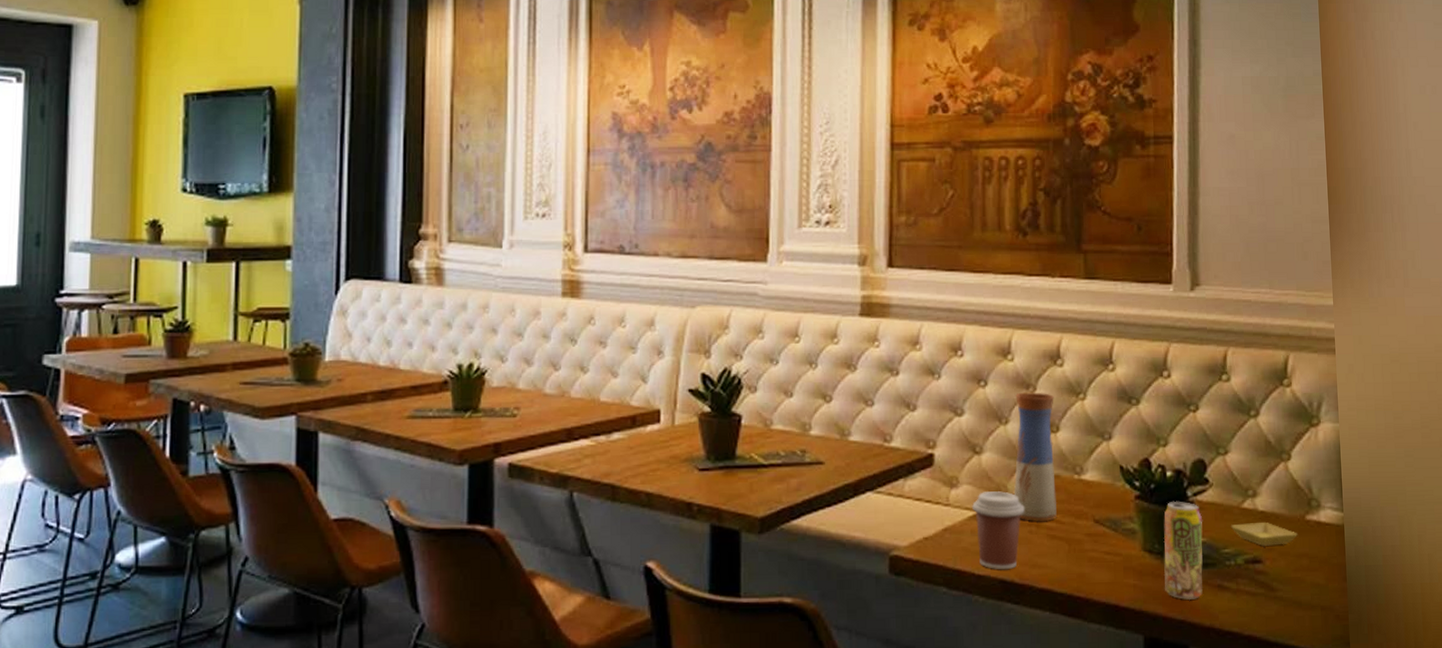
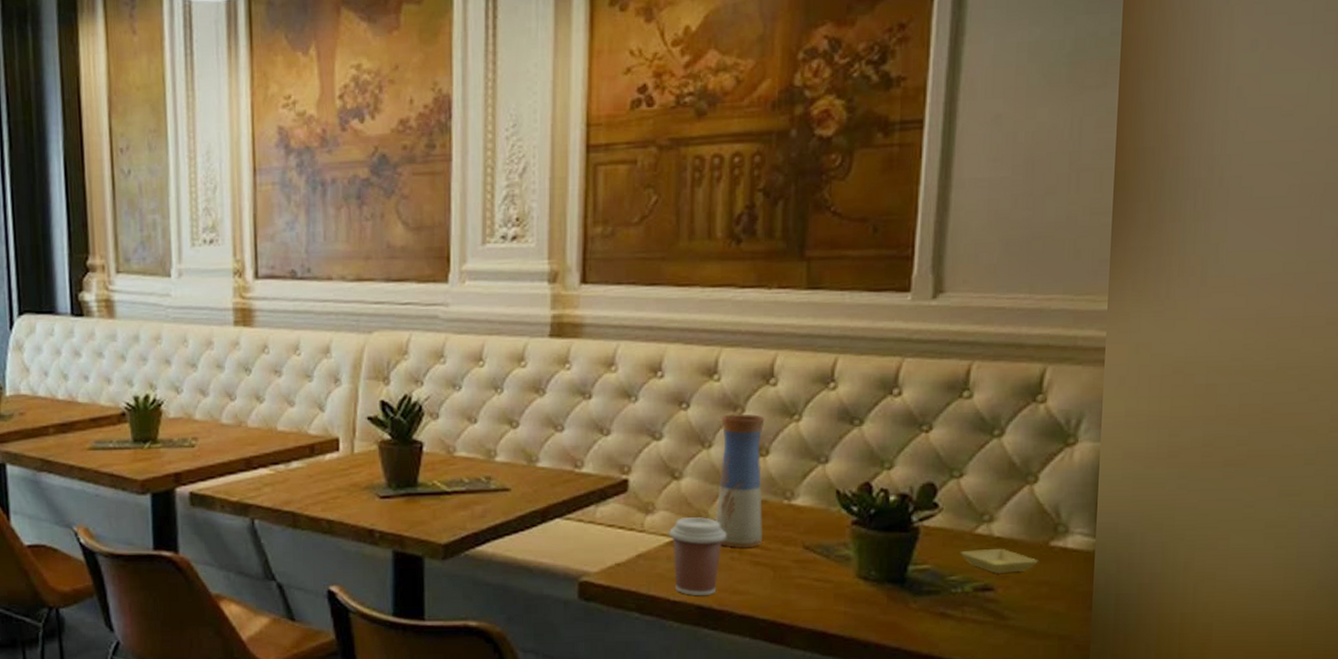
beverage can: present [1163,501,1204,601] -> none [879,526,929,628]

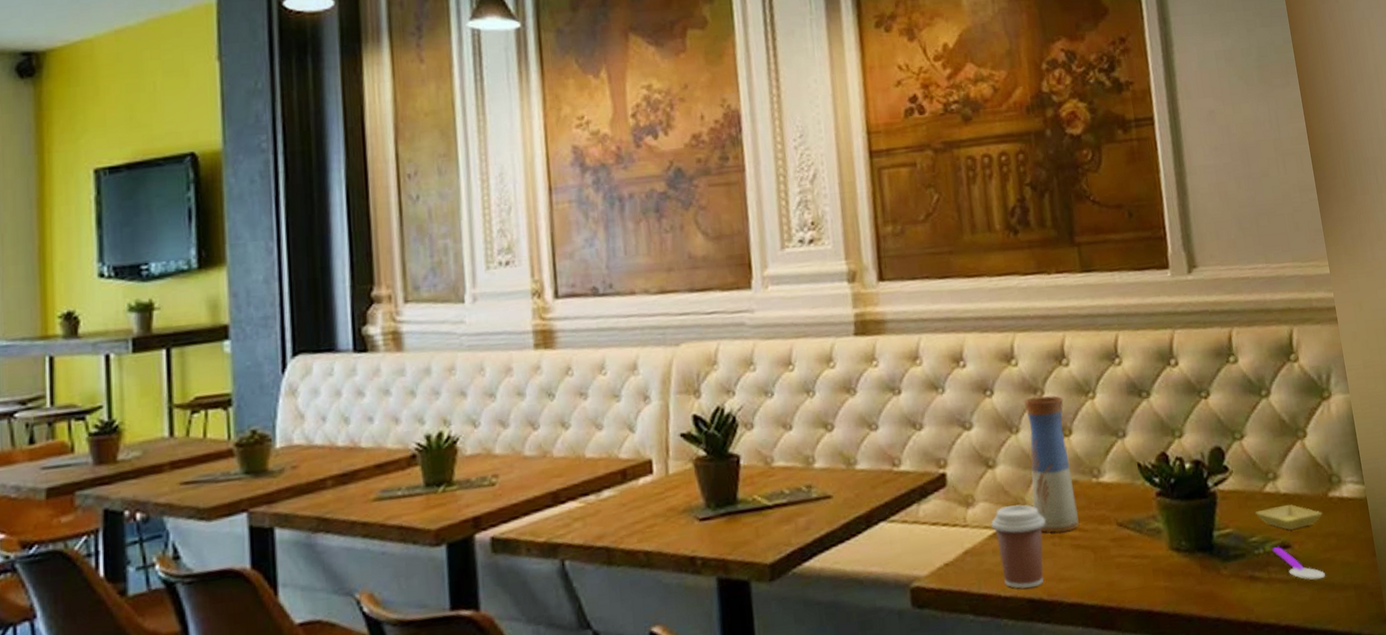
spoon: none [972,589,1027,625] -> present [1272,547,1325,581]

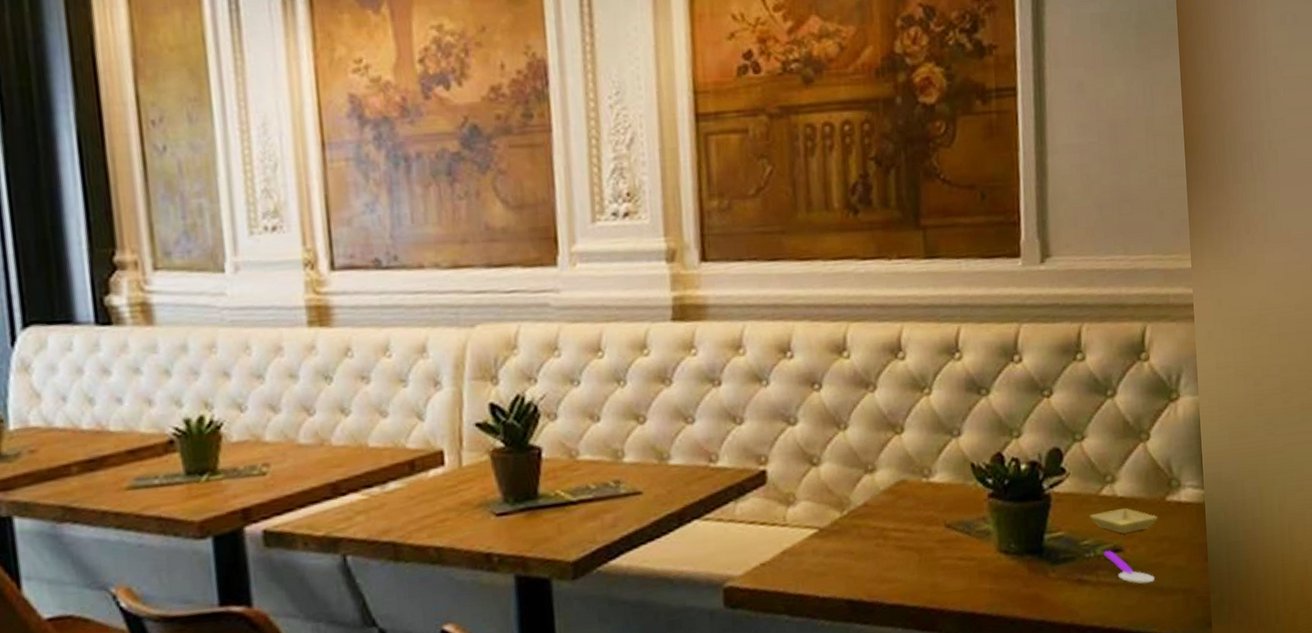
coffee cup: present [990,504,1046,589] -> none [811,504,870,590]
vase: present [1023,396,1079,533] -> none [854,391,905,533]

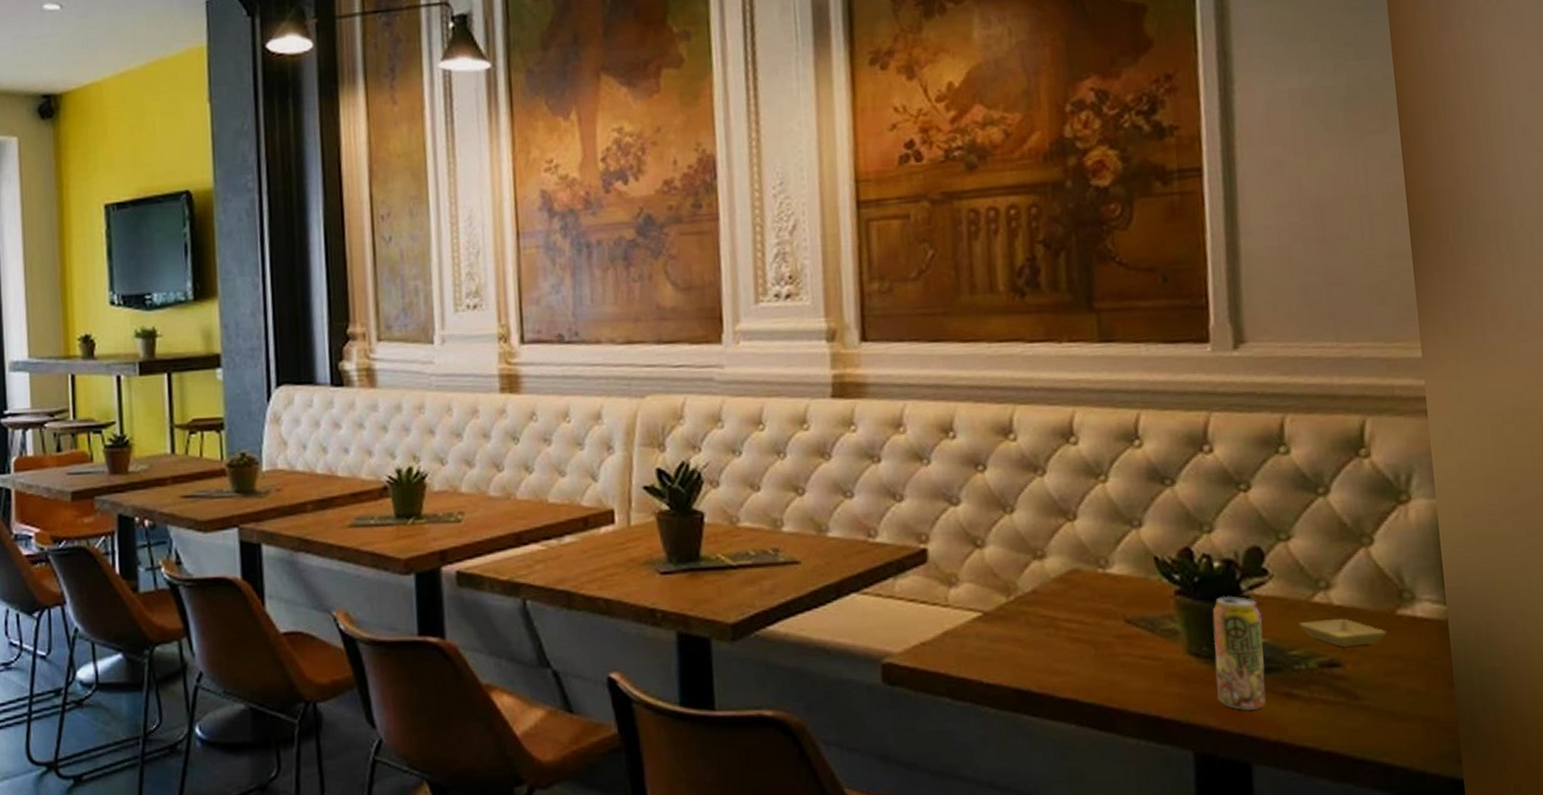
beverage can: none [1019,495,1063,599] -> present [1212,595,1267,711]
spoon: present [1103,550,1155,584] -> none [1317,664,1384,706]

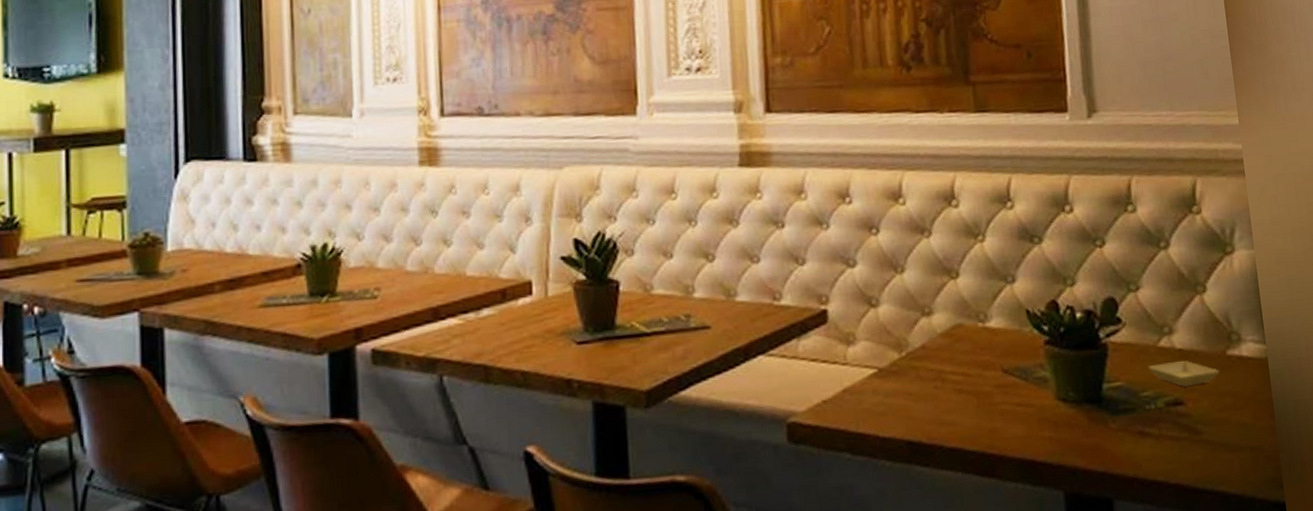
beverage can: present [1212,595,1267,711] -> none [1076,343,1124,451]

